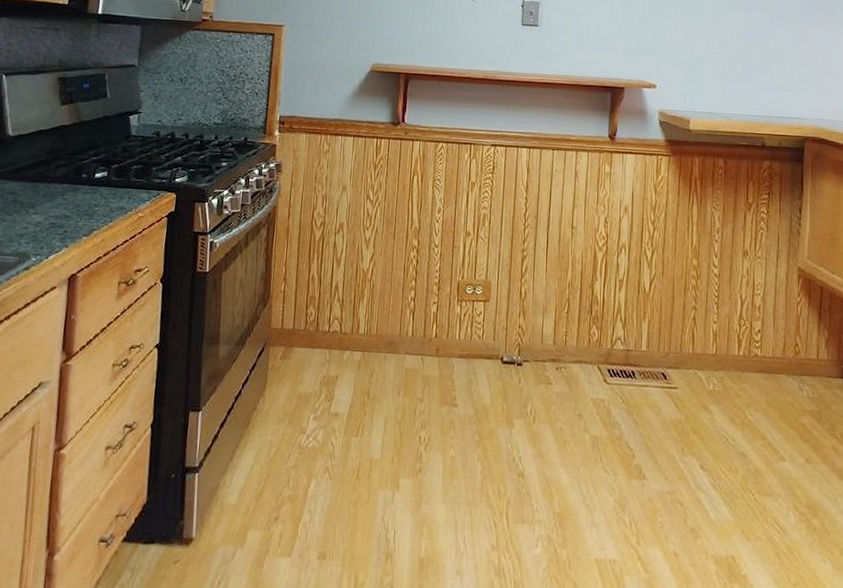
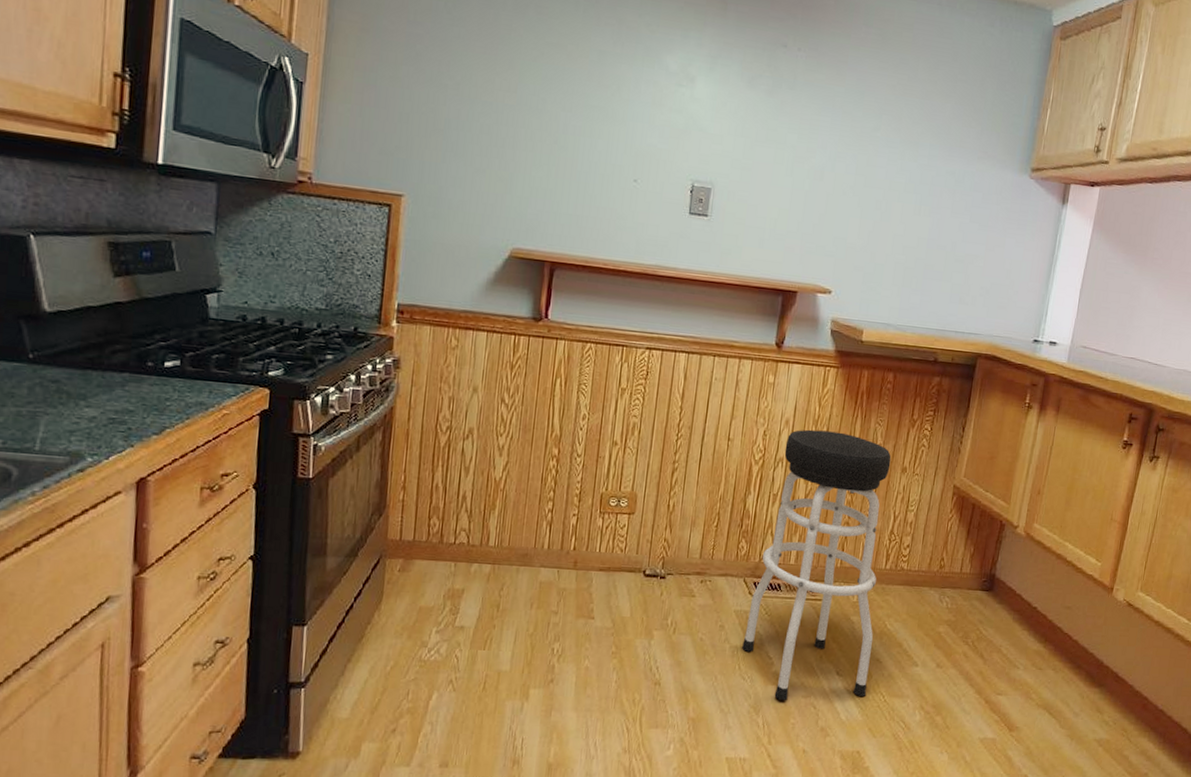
bar stool: none [602,215,735,496] -> present [742,429,891,700]

